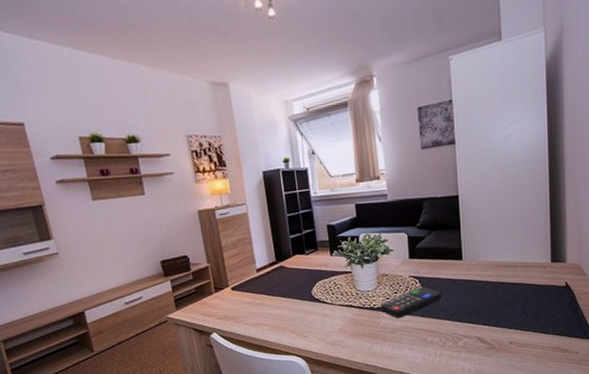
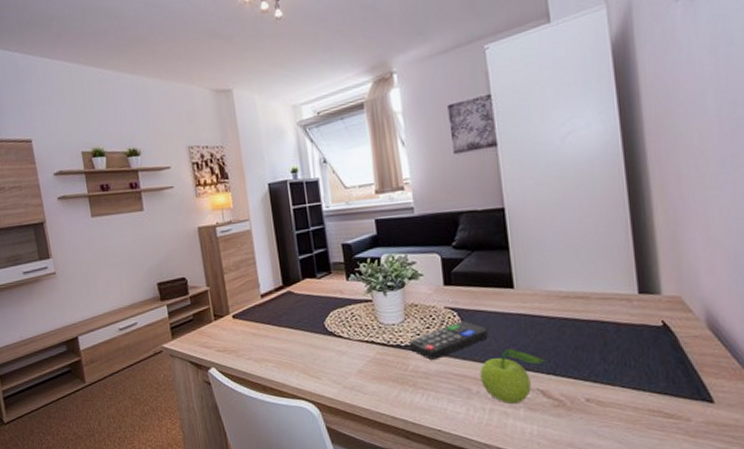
fruit: none [434,307,483,349] -> present [480,348,547,404]

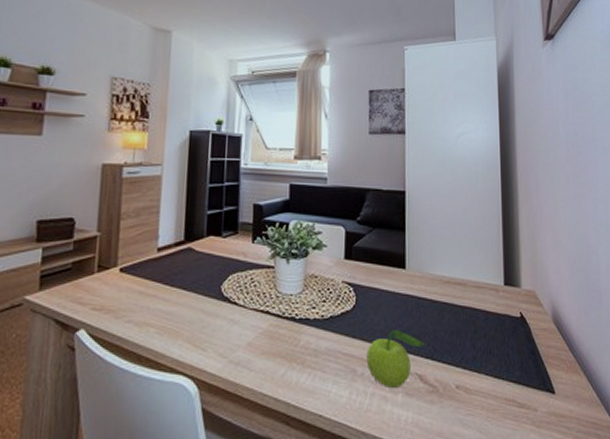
remote control: present [410,320,489,361] -> none [304,297,379,337]

